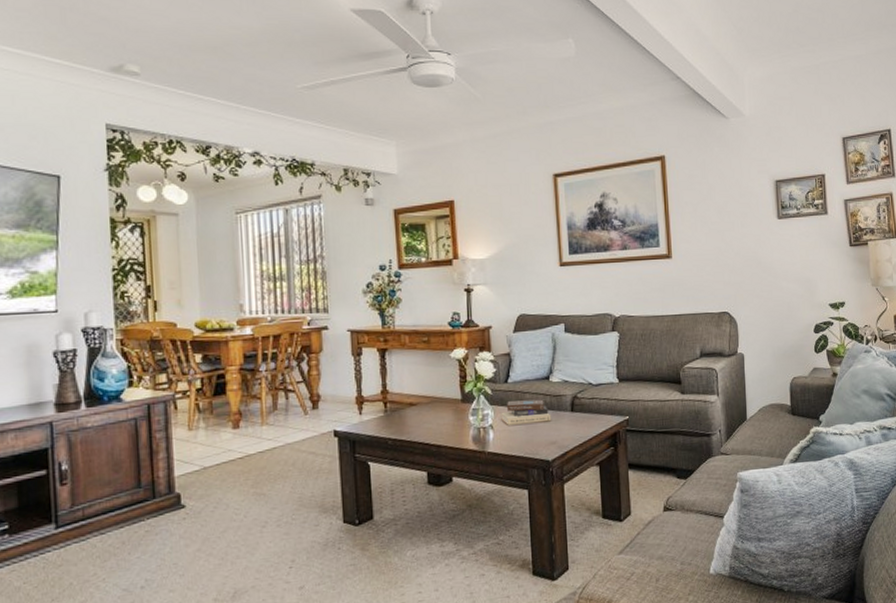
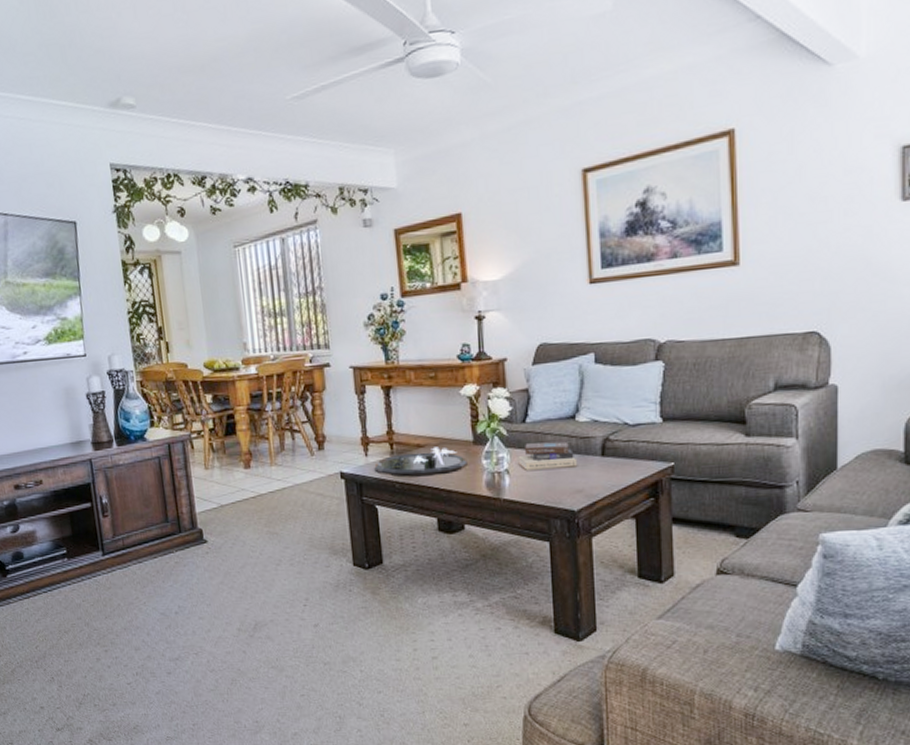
decorative tray: none [368,405,456,434] -> present [374,447,468,477]

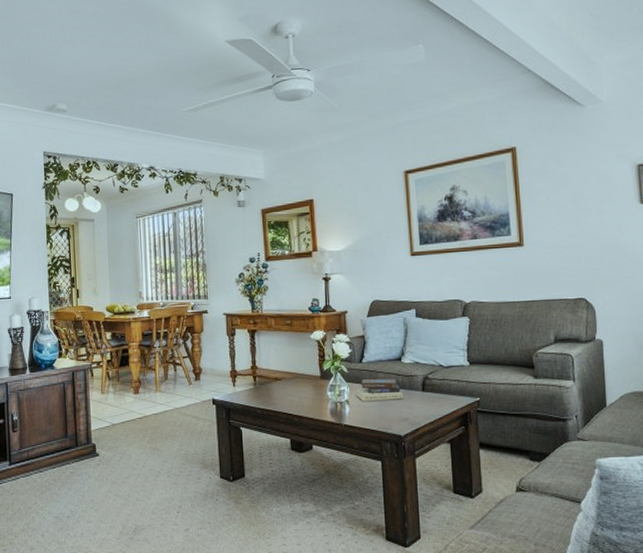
decorative tray: present [374,447,468,477] -> none [240,380,316,404]

